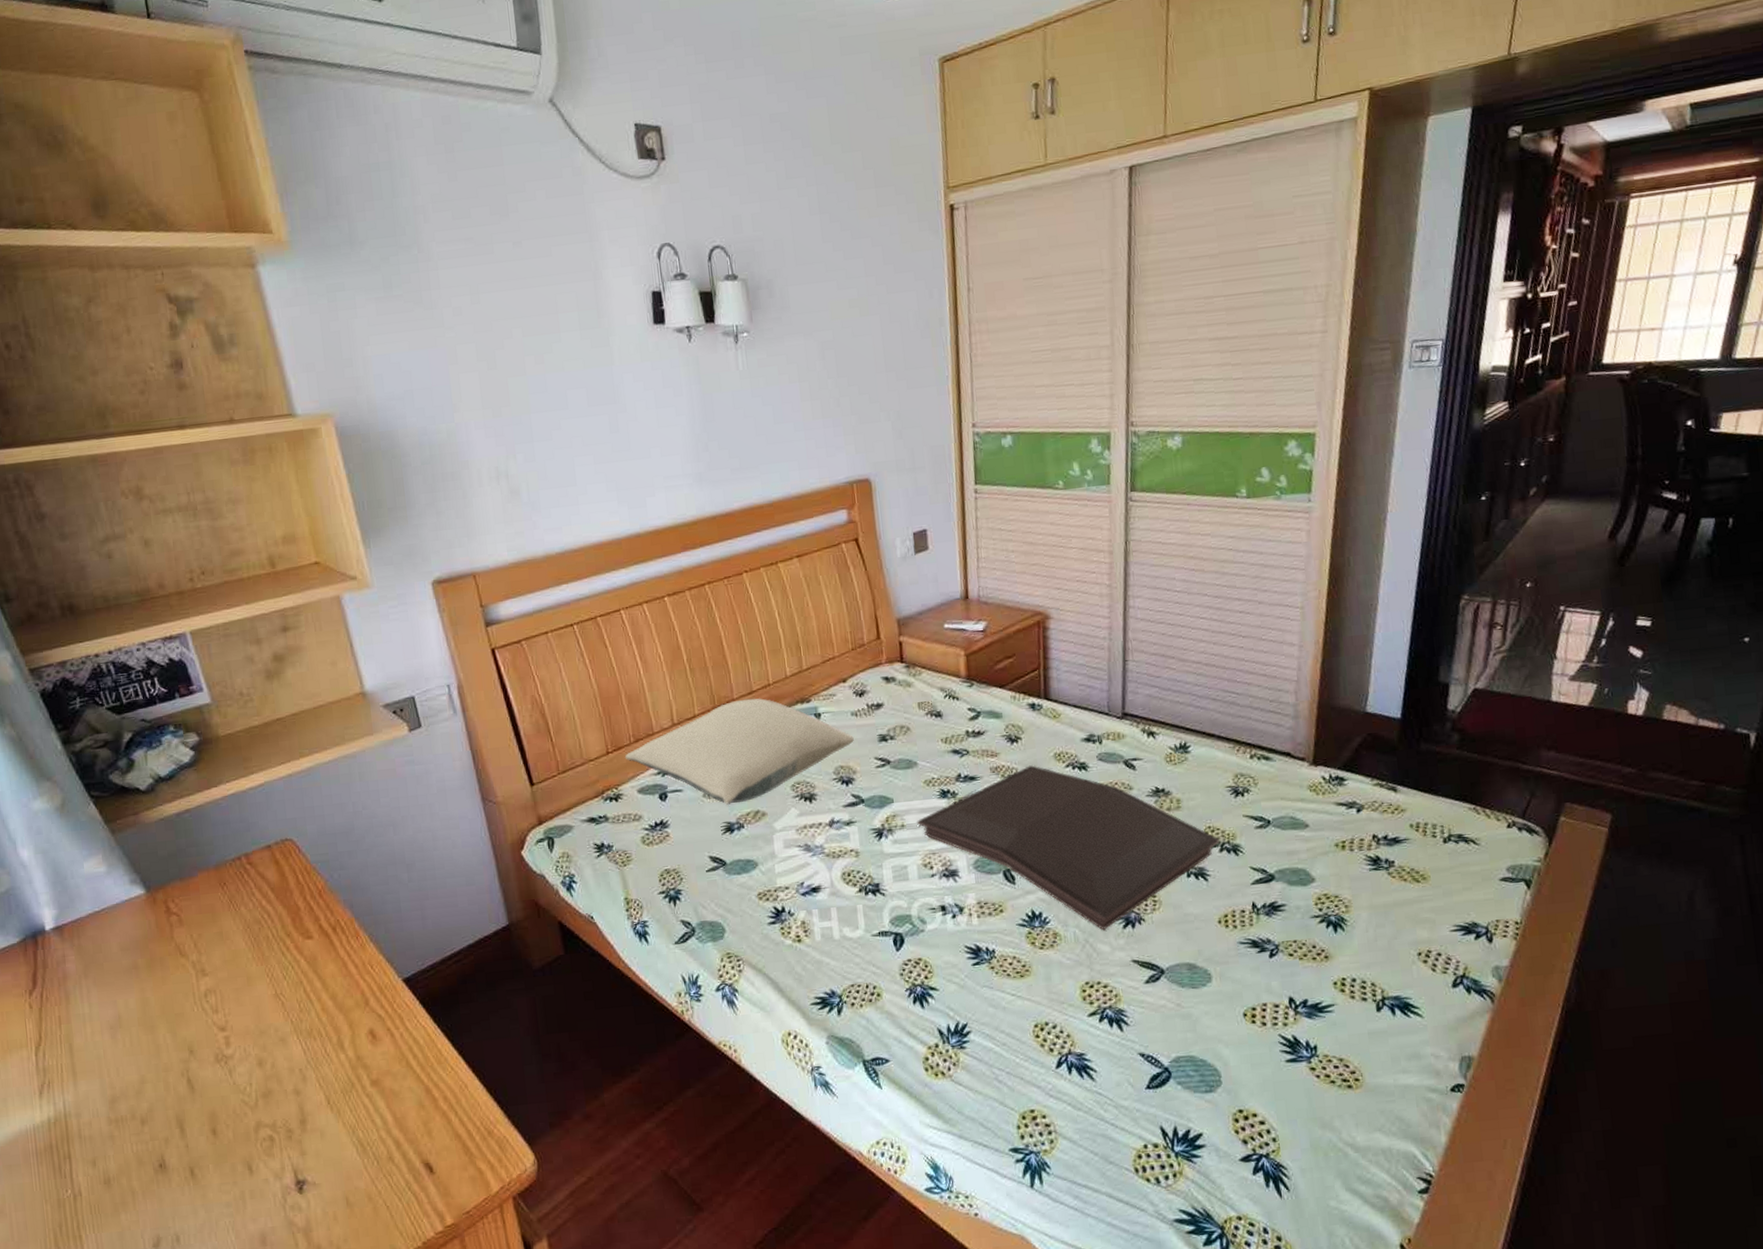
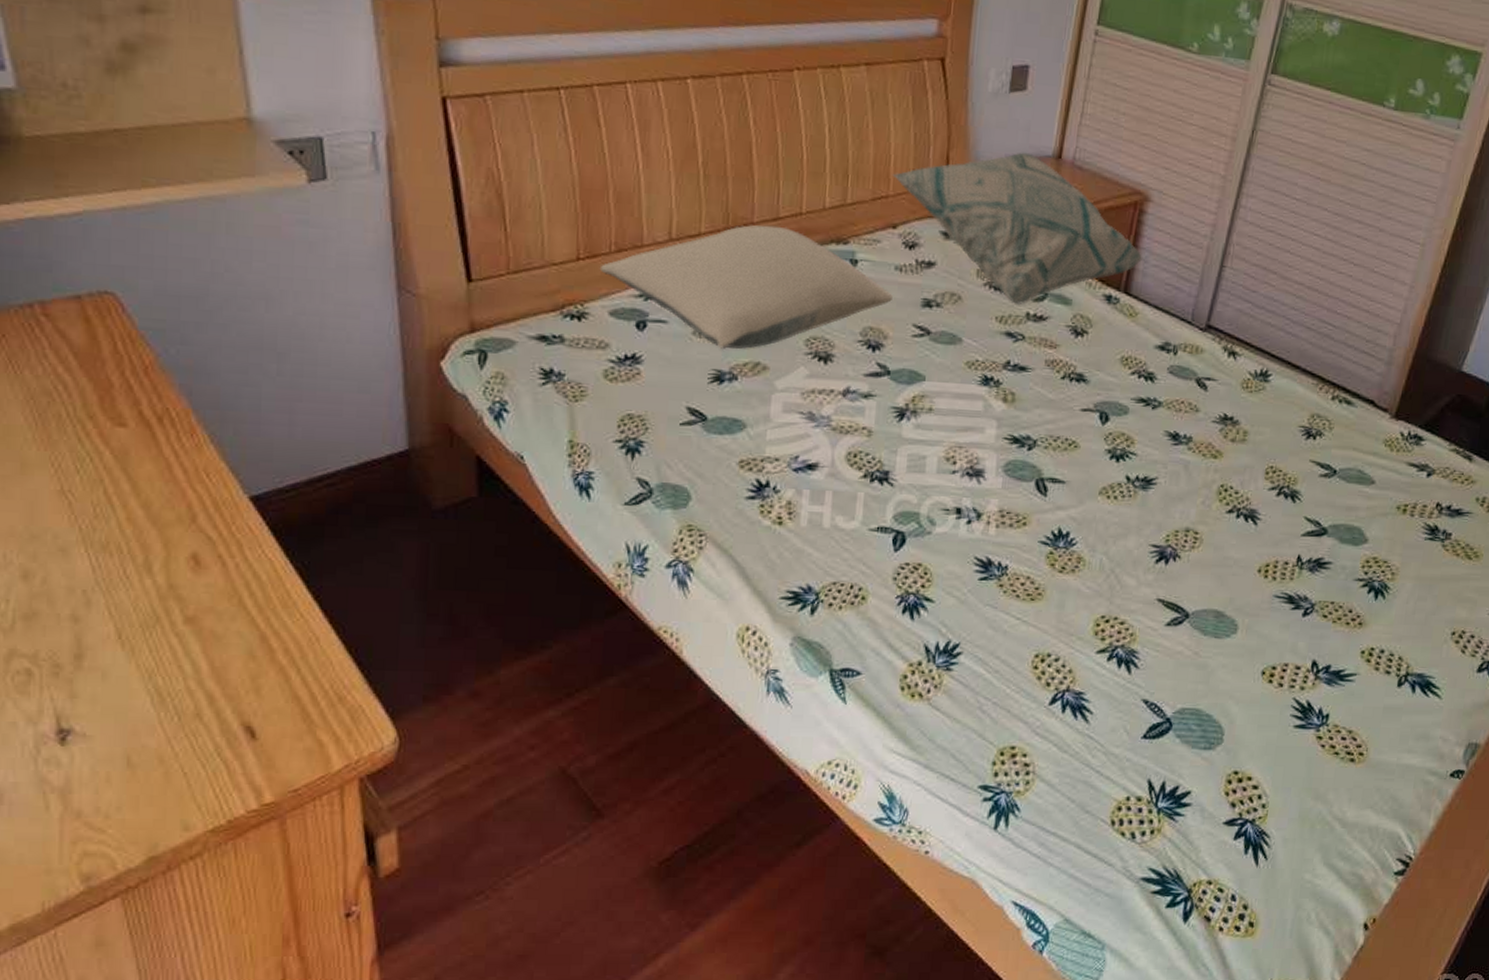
decorative pillow: none [834,599,1055,725] -> present [892,152,1144,304]
serving tray: present [917,765,1220,931] -> none [948,365,1280,562]

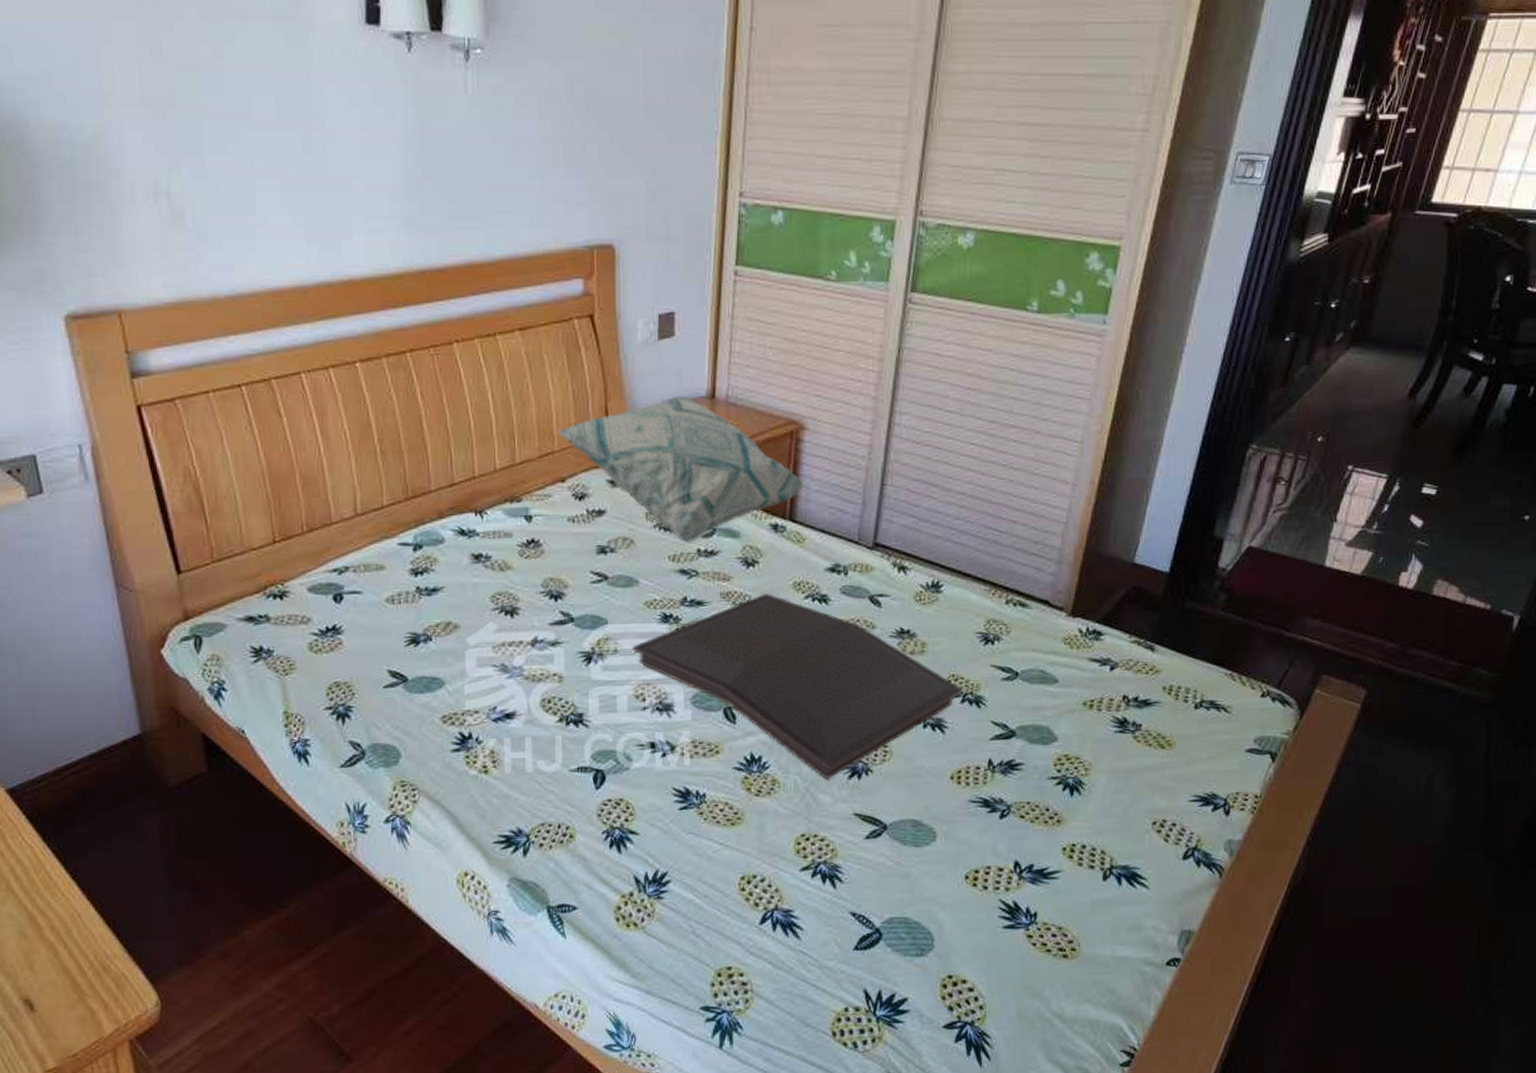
pillow: present [599,225,893,349] -> none [294,491,568,613]
serving tray: none [948,365,1280,562] -> present [632,593,963,780]

